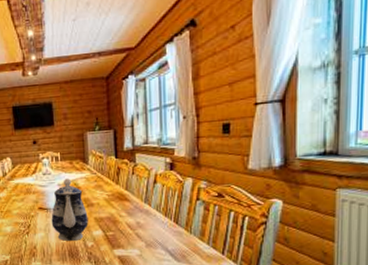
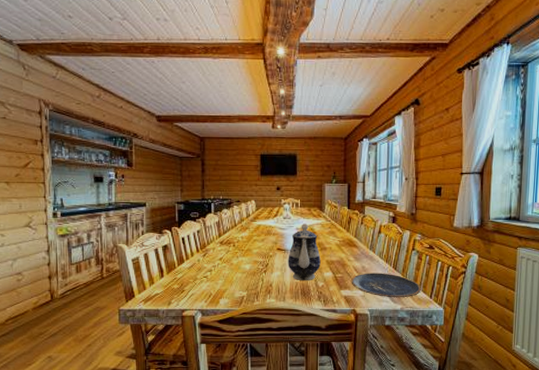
plate: none [124,228,210,255] -> present [351,273,421,297]

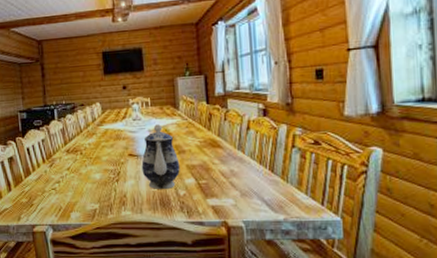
plate: present [351,273,421,297] -> none [218,176,308,206]

